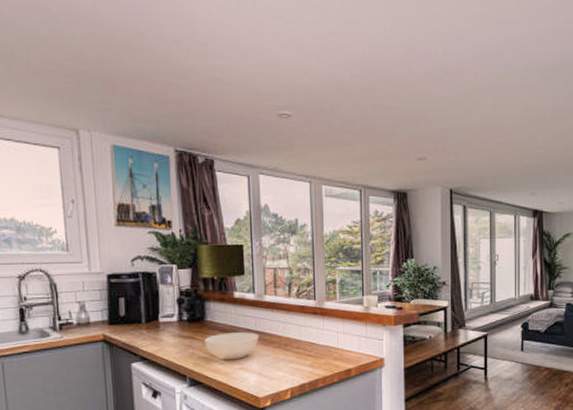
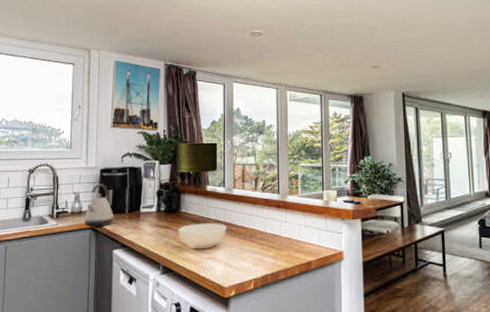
kettle: none [93,290,129,340] -> present [84,183,114,228]

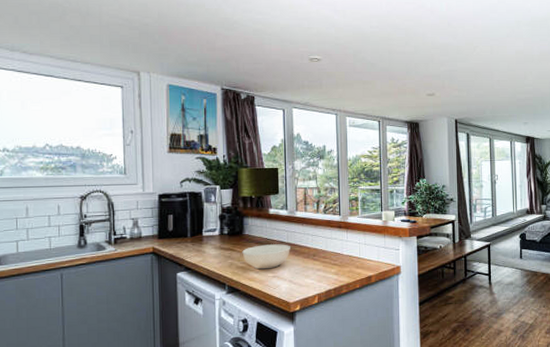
kettle: present [84,183,114,228] -> none [144,208,176,252]

